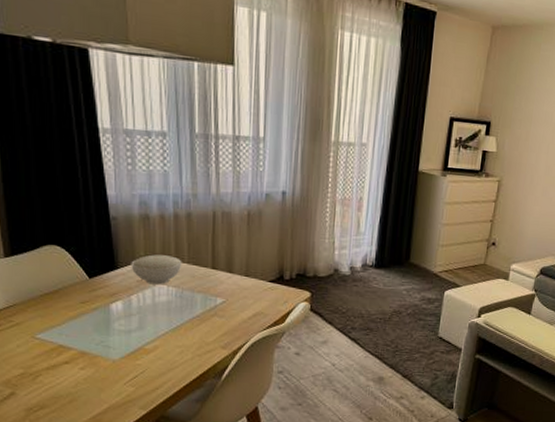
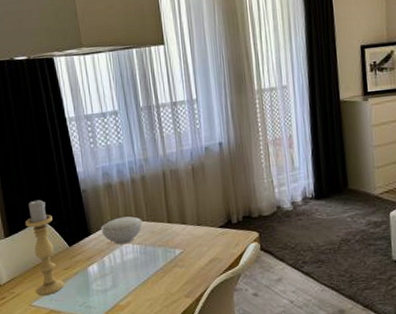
candle holder: none [33,219,79,328] -> present [25,200,64,295]

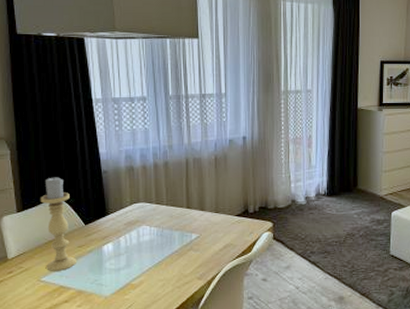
bowl: present [101,216,143,245] -> none [119,200,162,226]

